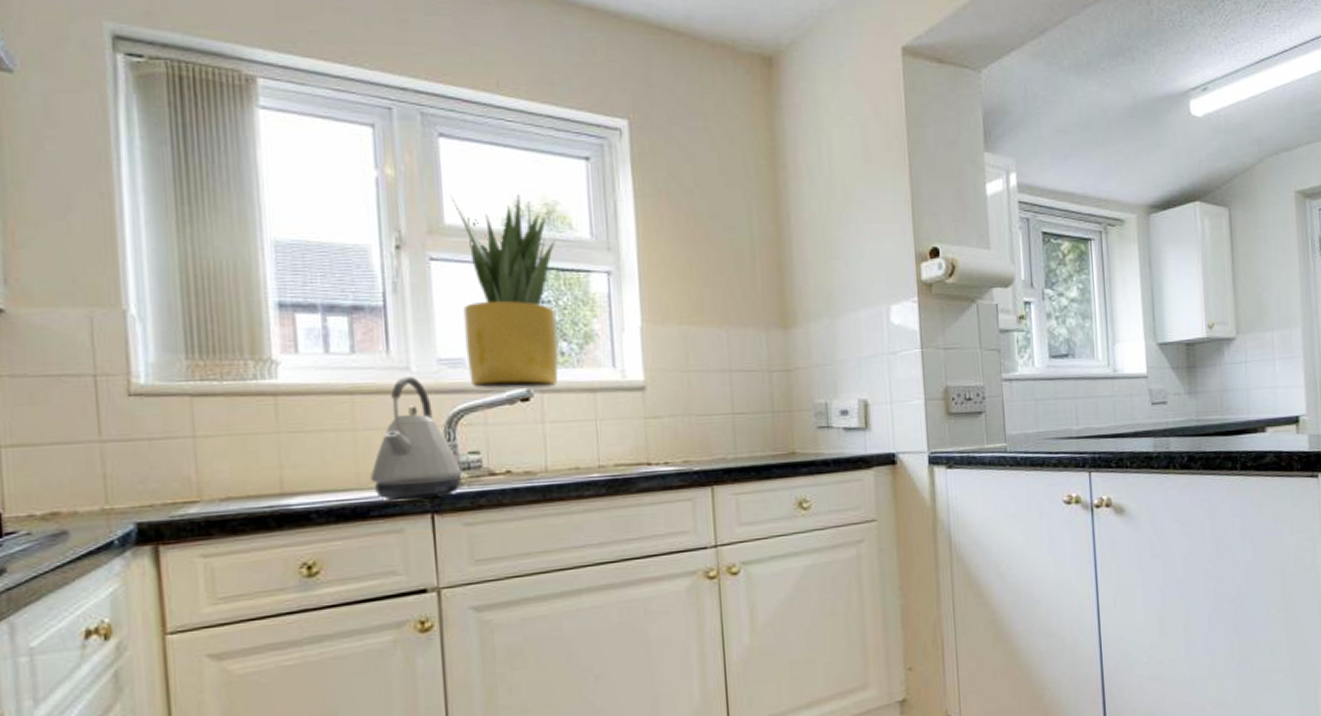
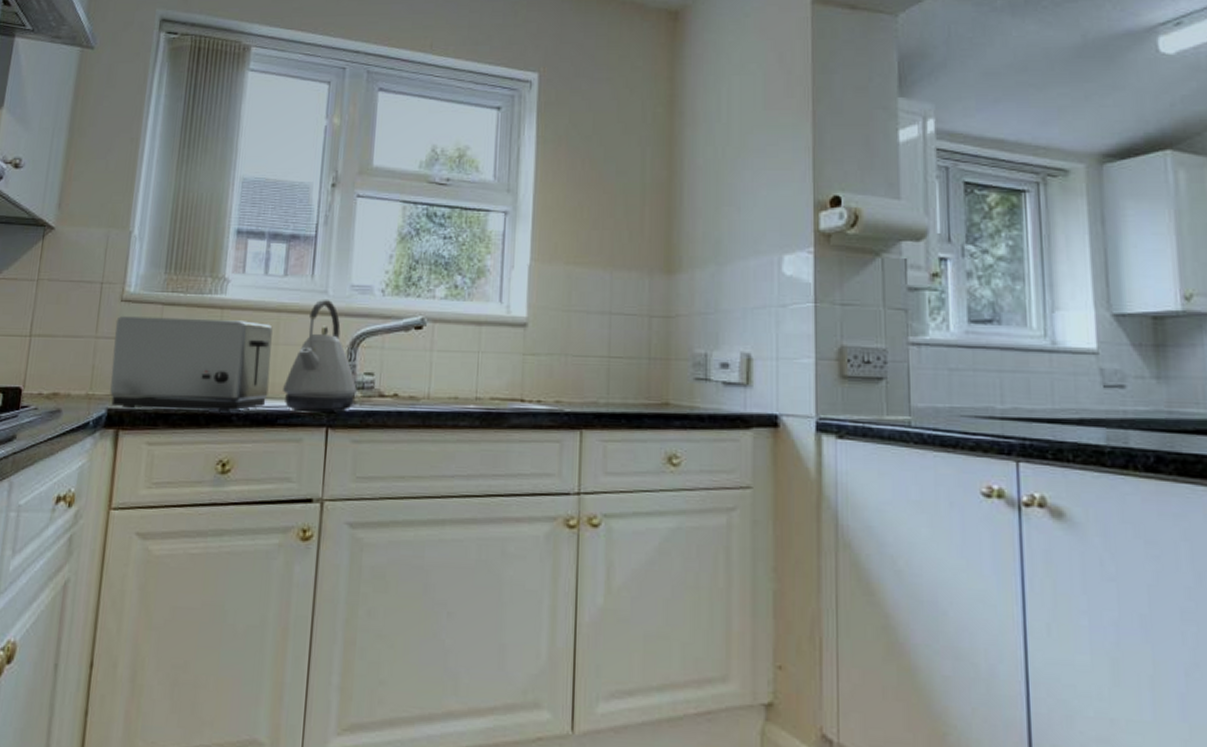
toaster: none [126,407,353,520] -> present [109,316,273,411]
planter: present [450,193,559,391] -> none [374,139,463,319]

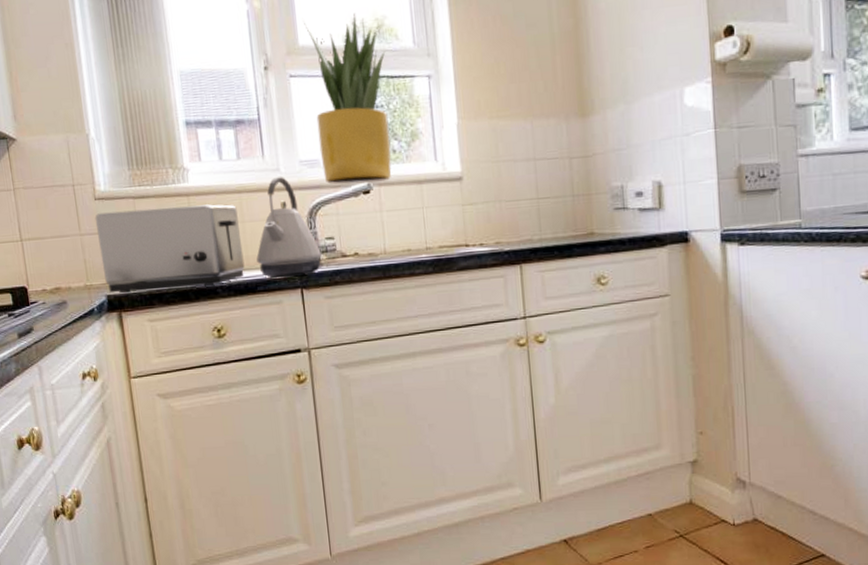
planter: none [374,139,463,319] -> present [302,13,392,185]

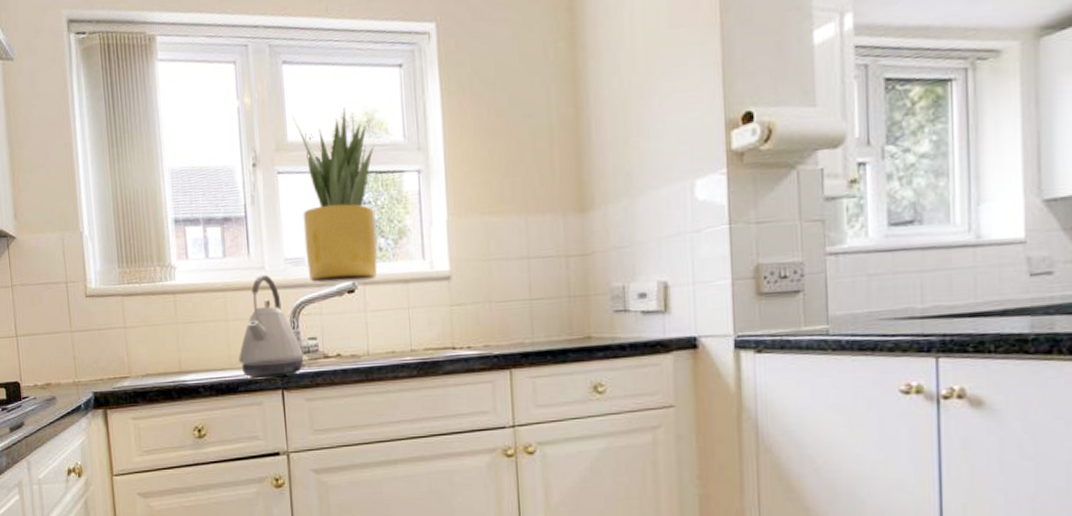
toaster: present [95,204,245,293] -> none [85,302,227,390]

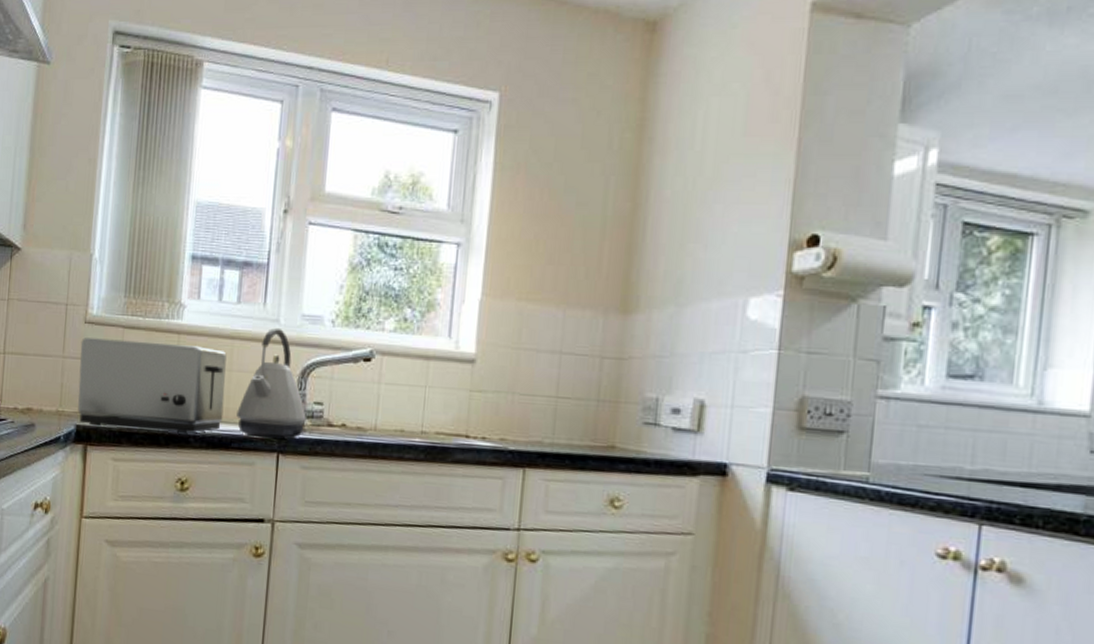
toaster: none [85,302,227,390] -> present [77,337,227,433]
planter: present [291,107,378,284] -> none [324,164,416,352]

